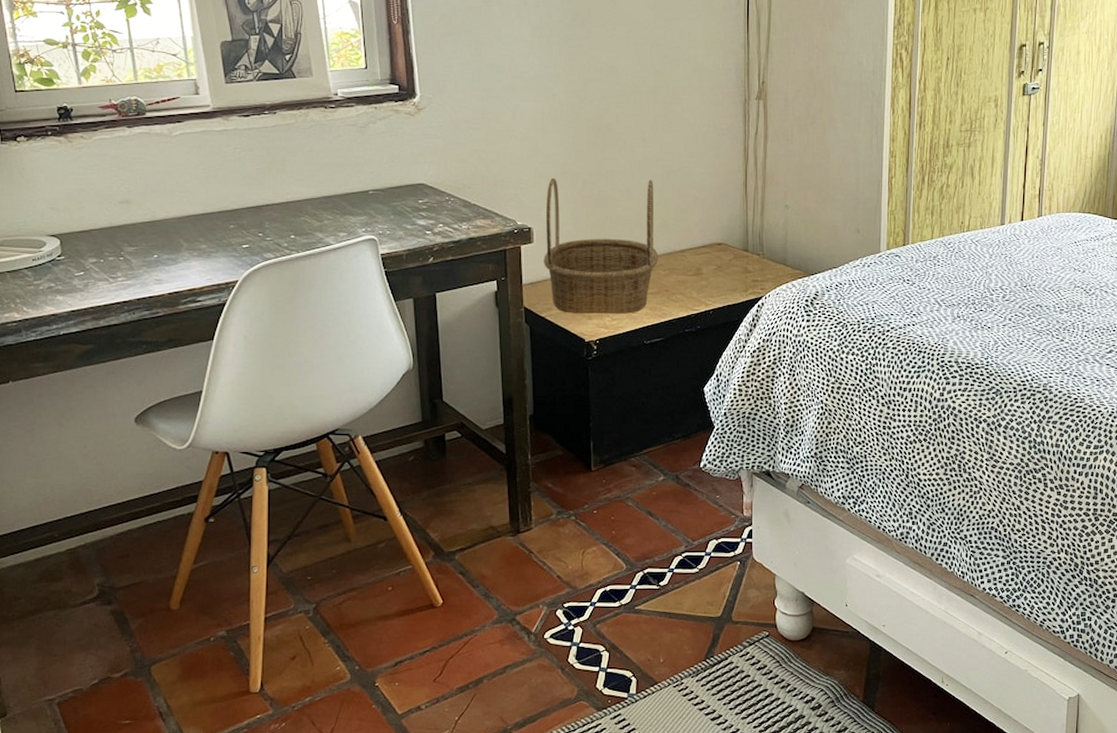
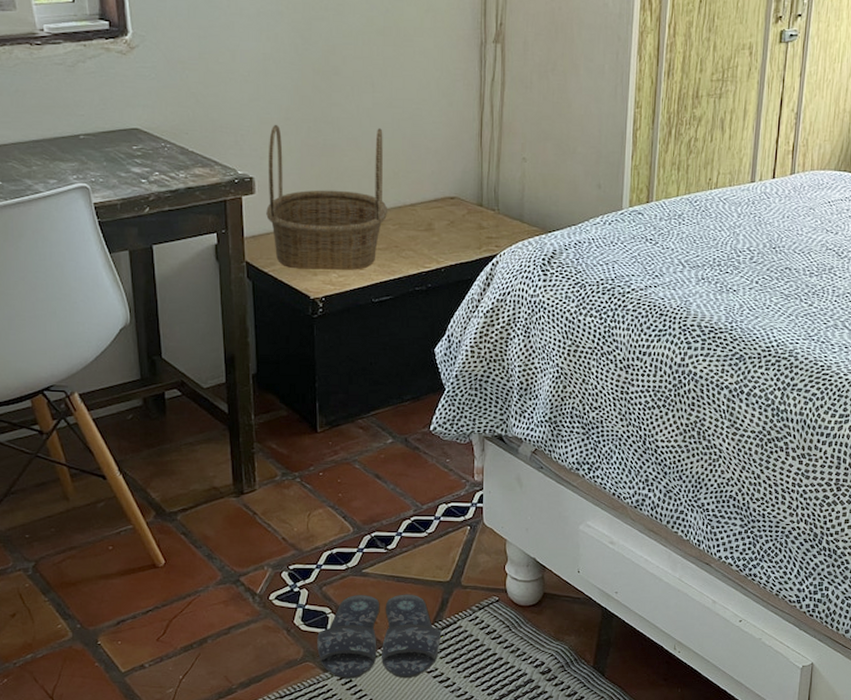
slippers: none [591,630,713,717] -> present [317,594,442,679]

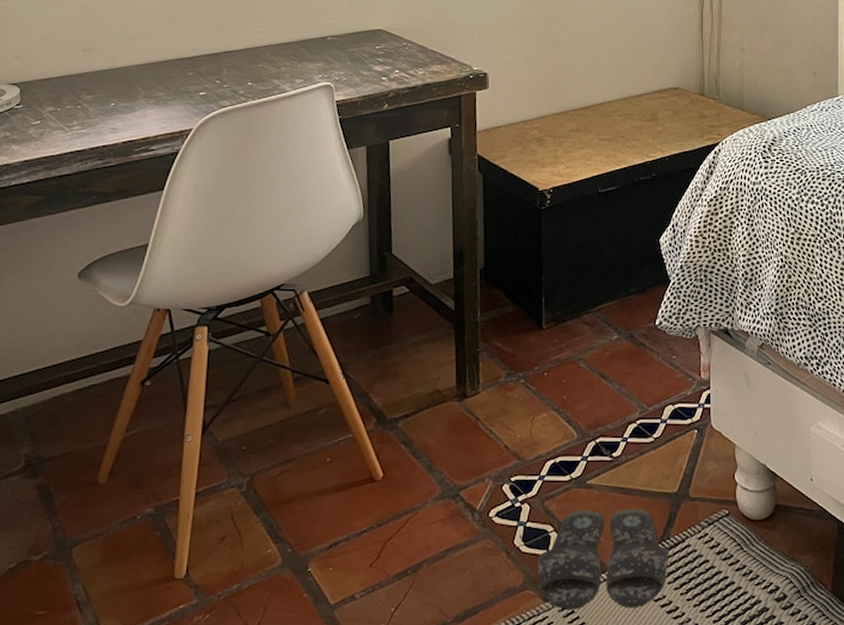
basket: present [266,125,388,270] -> none [498,23,614,161]

